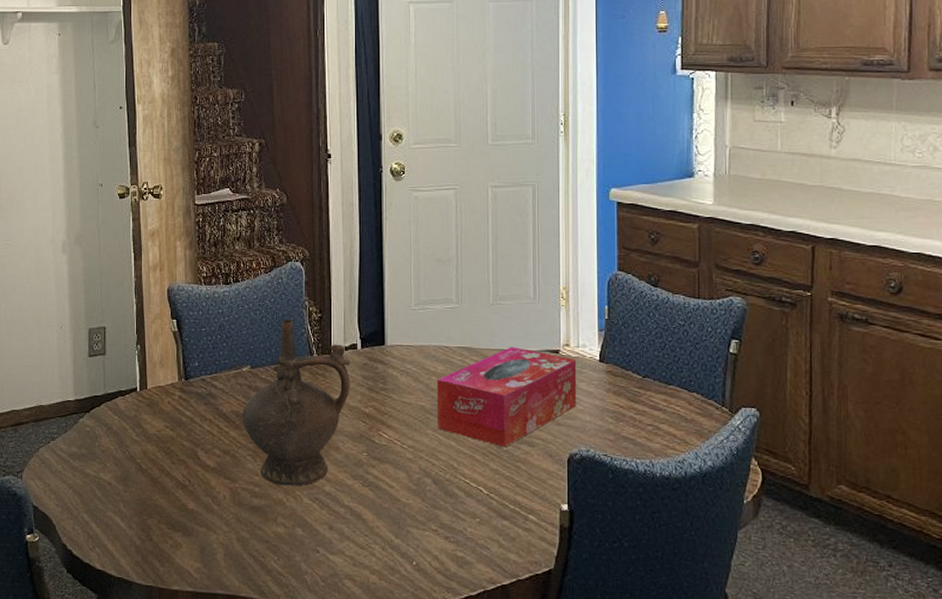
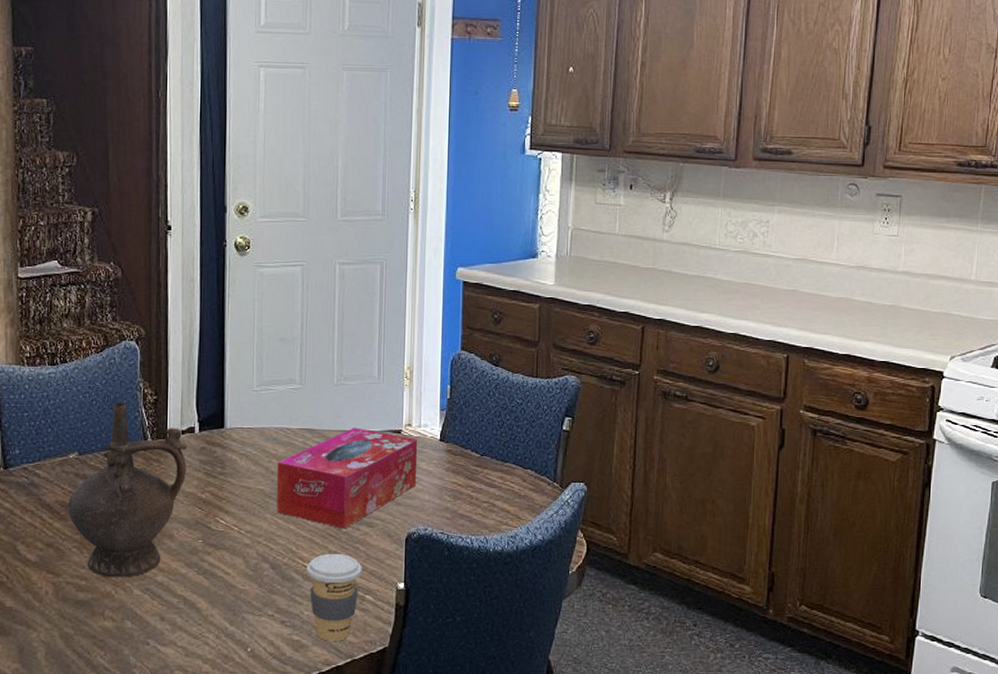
coffee cup: none [469,471,524,560] -> present [307,553,362,641]

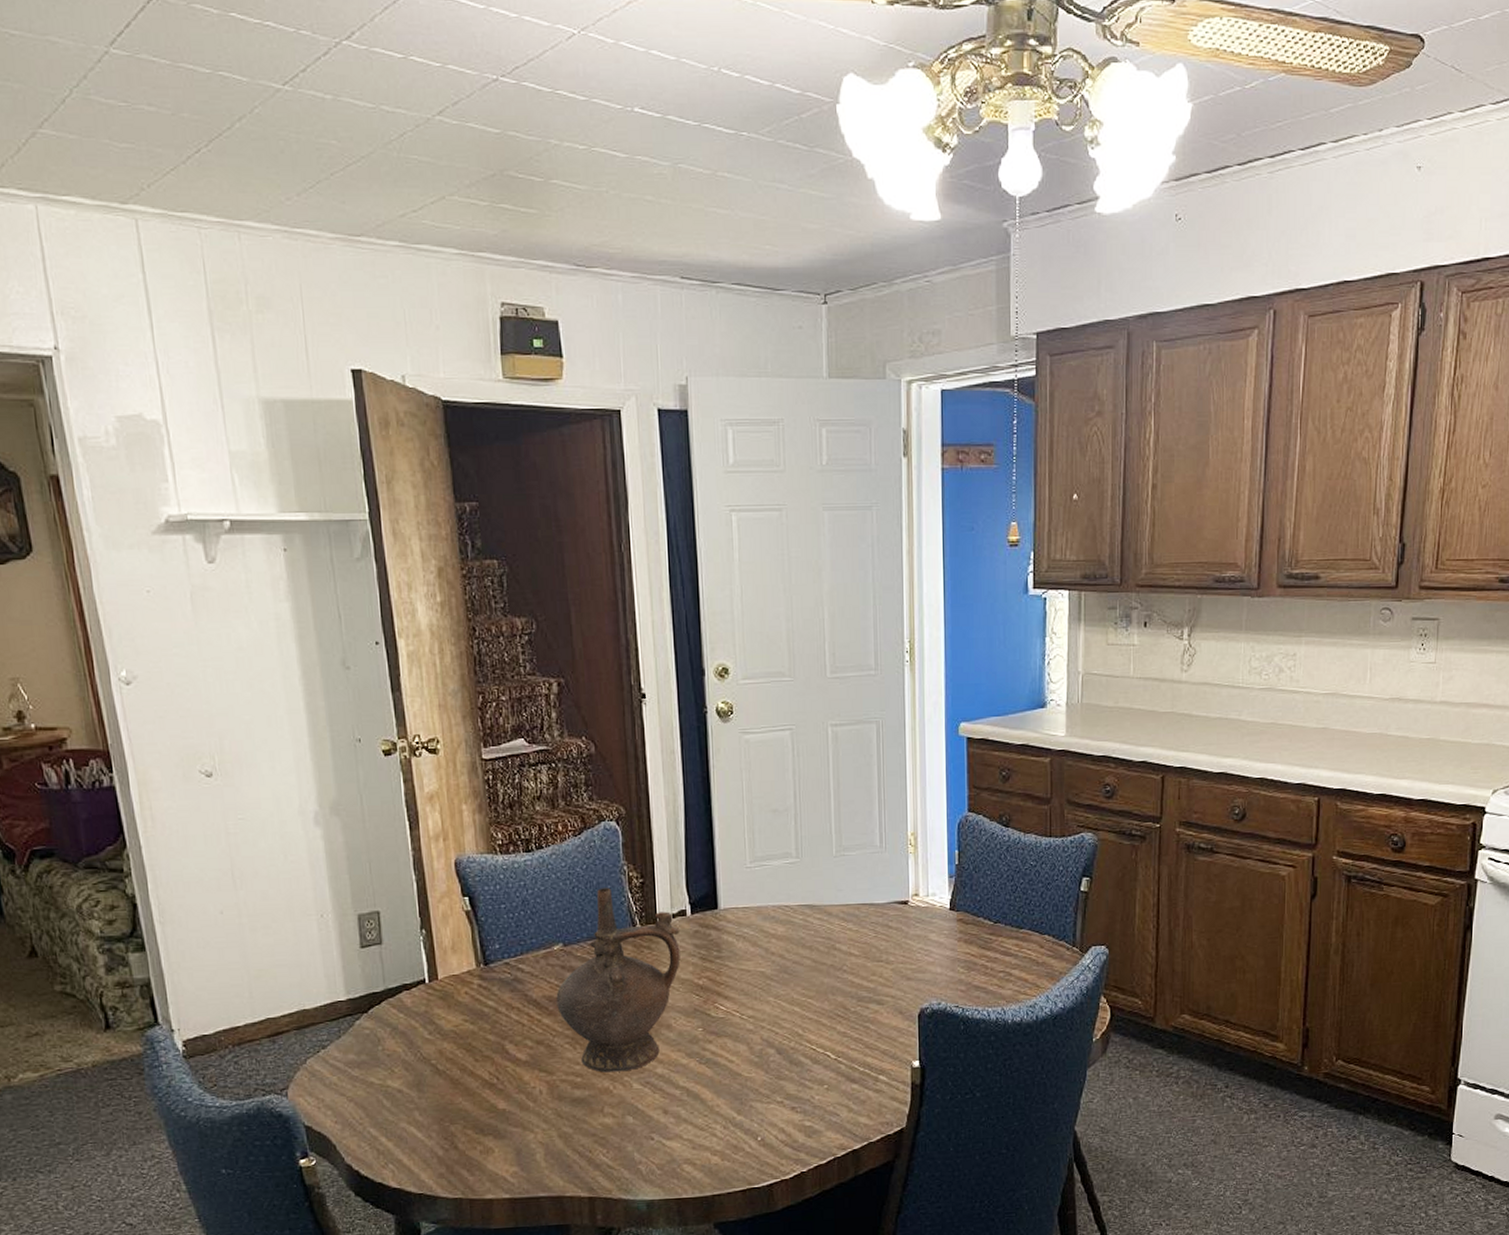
tissue box: present [277,428,418,529] -> none [776,901,927,1008]
coffee cup: present [307,553,362,641] -> none [815,1034,874,1125]

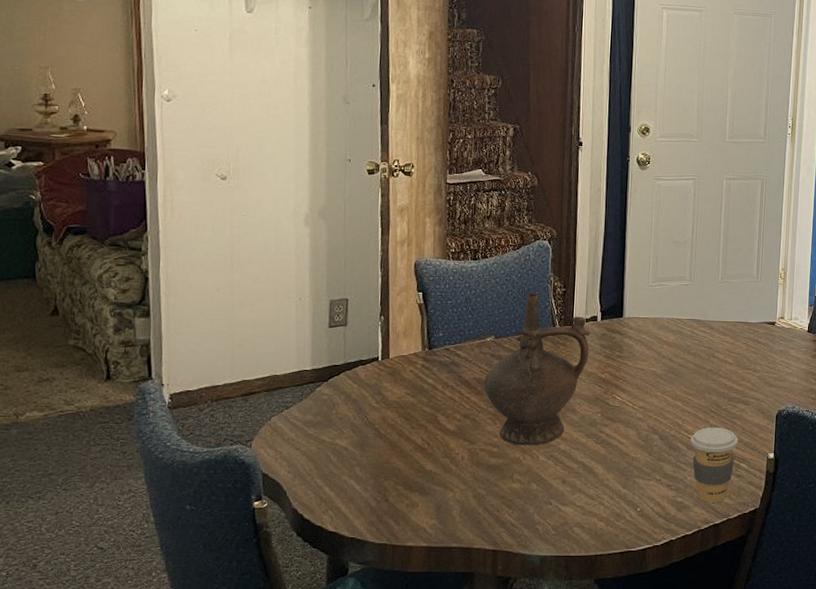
coffee cup: none [815,1034,874,1125] -> present [690,427,738,503]

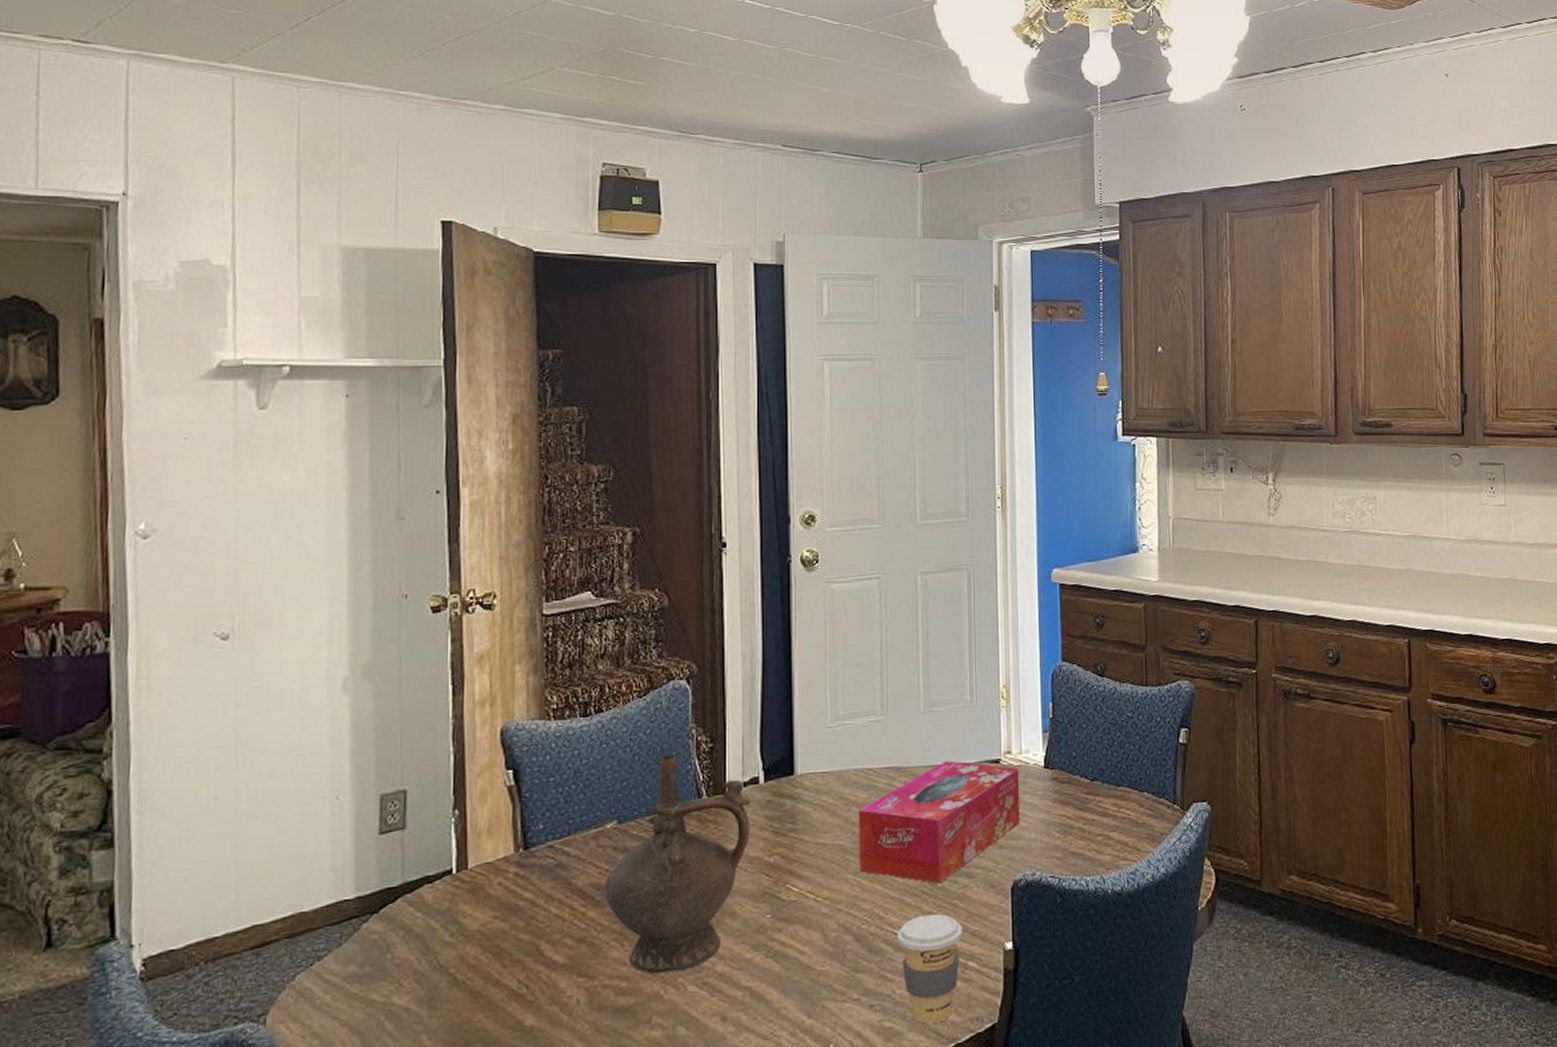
tissue box: none [666,319,789,406] -> present [857,760,1020,884]

